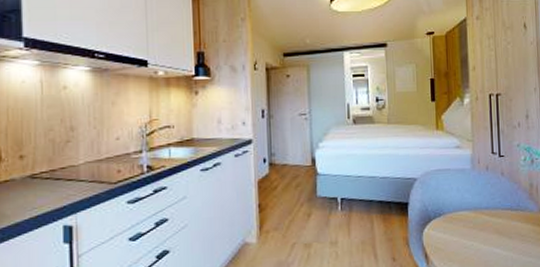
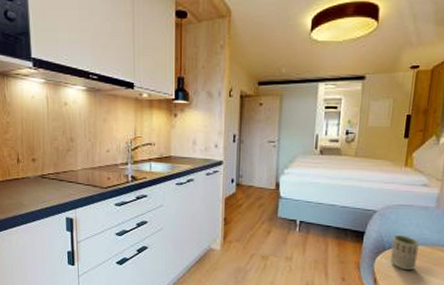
cup: none [437,202,463,240] -> present [391,235,419,271]

